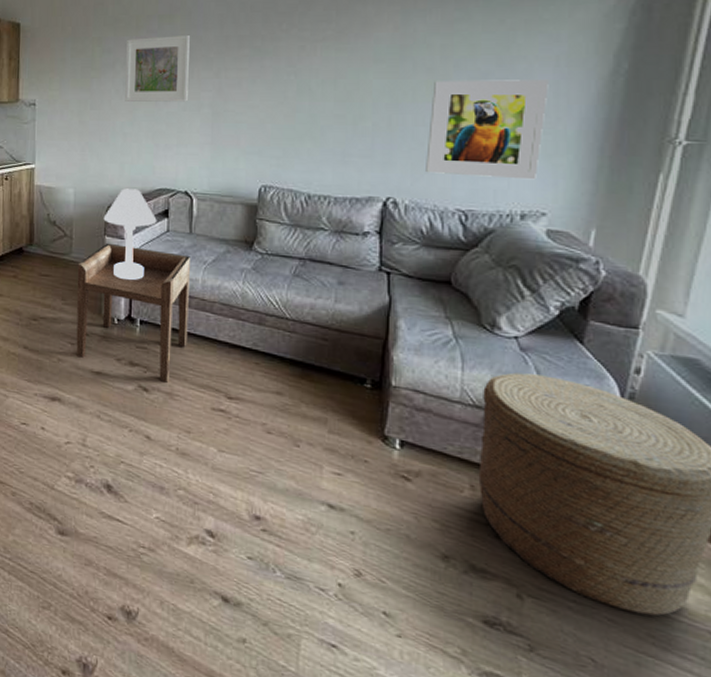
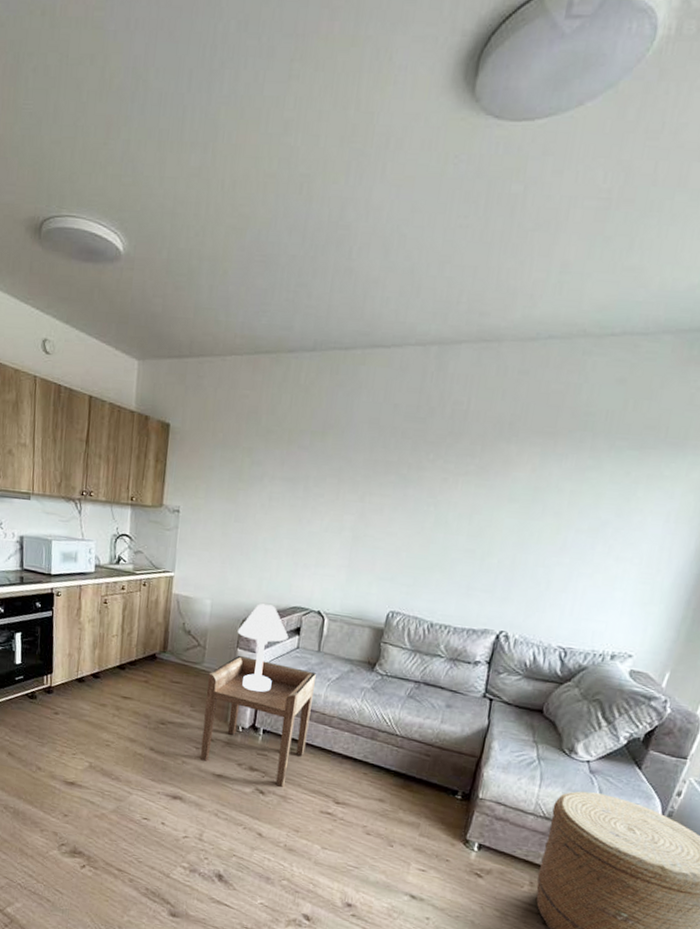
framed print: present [125,34,190,102] -> none [269,453,340,523]
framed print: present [426,80,549,180] -> none [538,525,658,625]

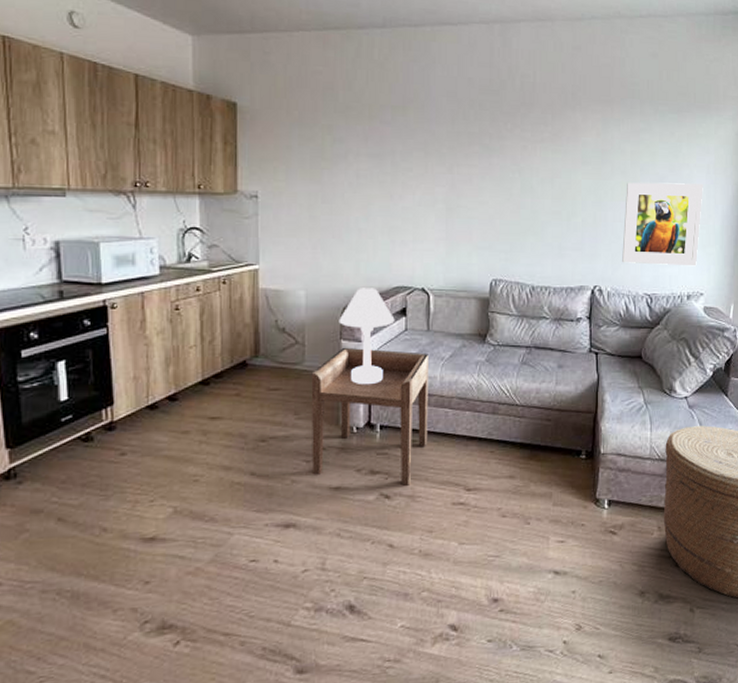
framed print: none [538,525,658,625] -> present [622,182,703,266]

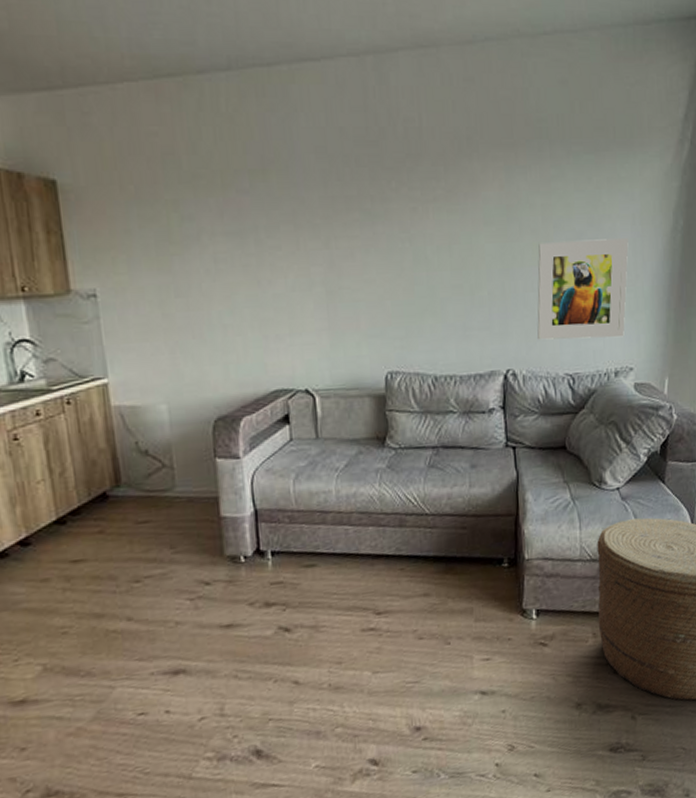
side table: present [311,347,428,486] -> none [185,464,328,616]
lamp: present [339,288,395,384] -> none [210,394,277,507]

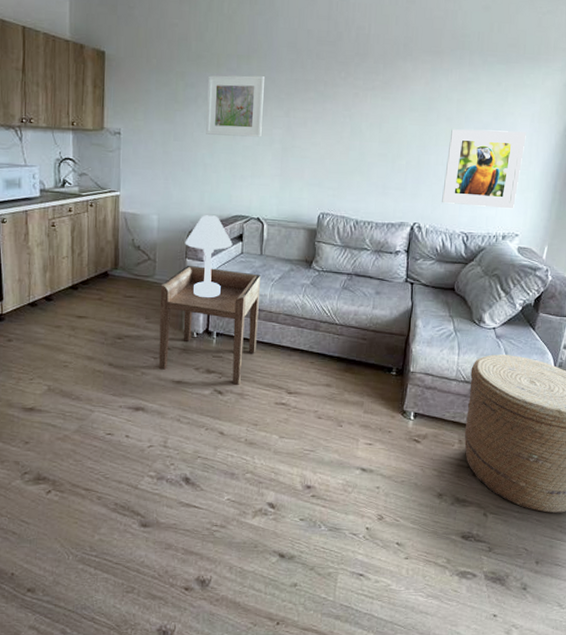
side table: none [185,464,328,616] -> present [158,265,260,385]
lamp: none [210,394,277,507] -> present [185,215,233,297]
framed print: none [212,195,296,284] -> present [206,75,264,137]

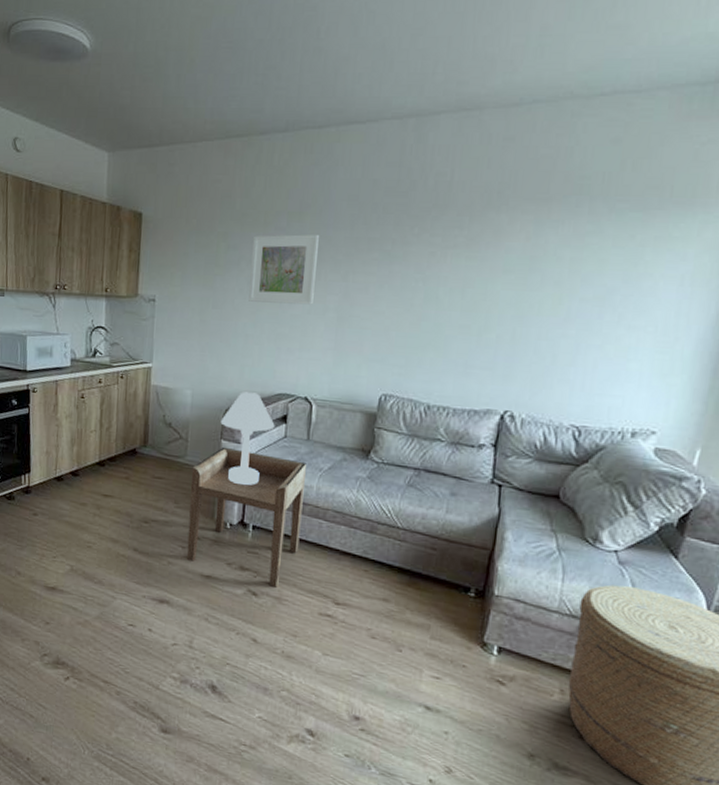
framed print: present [442,129,527,209] -> none [545,295,672,399]

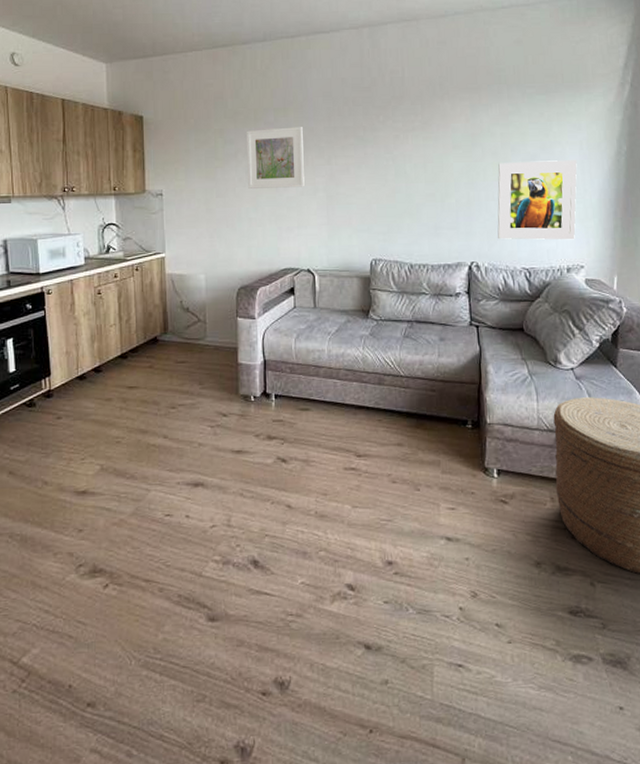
side table: present [186,446,306,588] -> none [212,324,319,451]
lamp: present [220,392,275,485] -> none [235,270,284,357]
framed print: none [545,295,672,399] -> present [497,160,577,240]

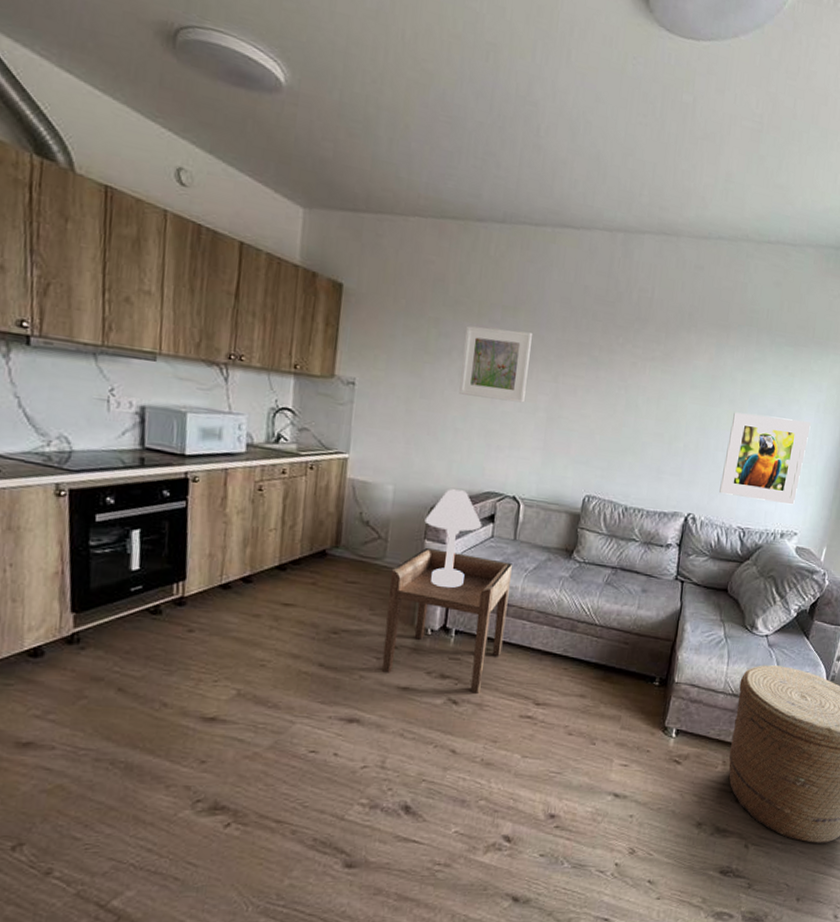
side table: none [212,324,319,451] -> present [381,547,512,693]
lamp: none [235,270,284,357] -> present [424,489,482,588]

